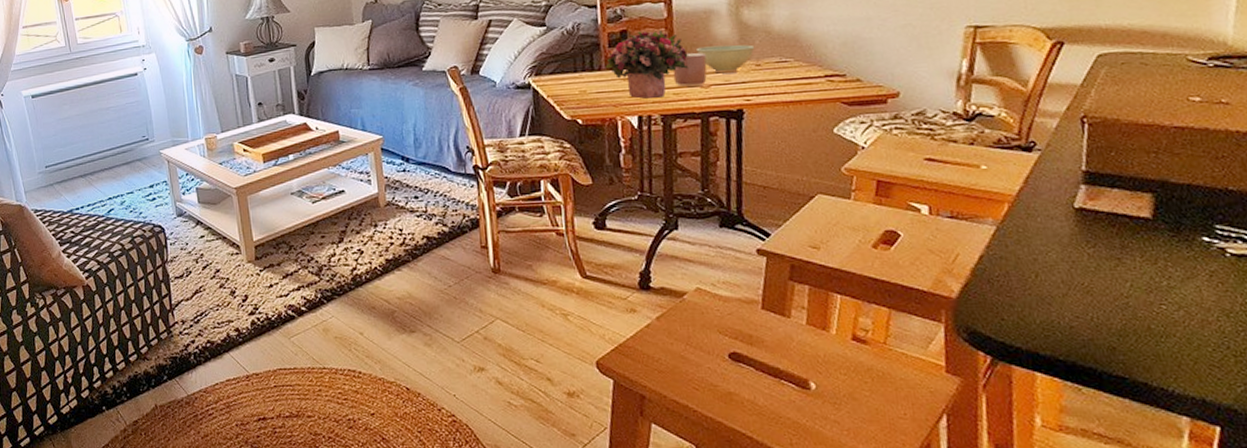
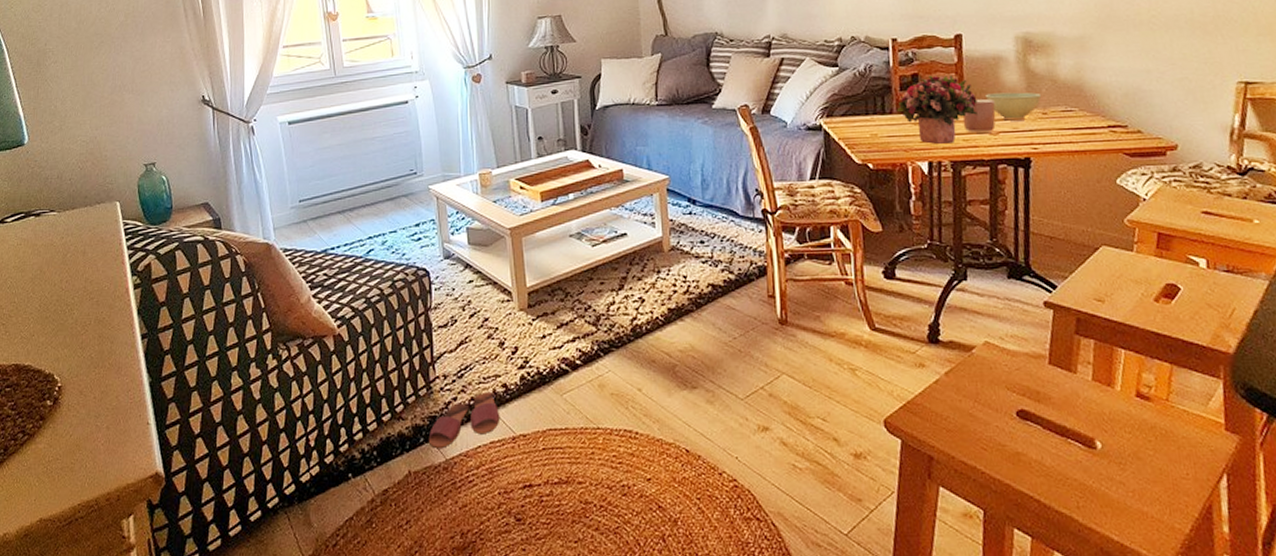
slippers: none [171,335,235,385] -> present [428,391,500,448]

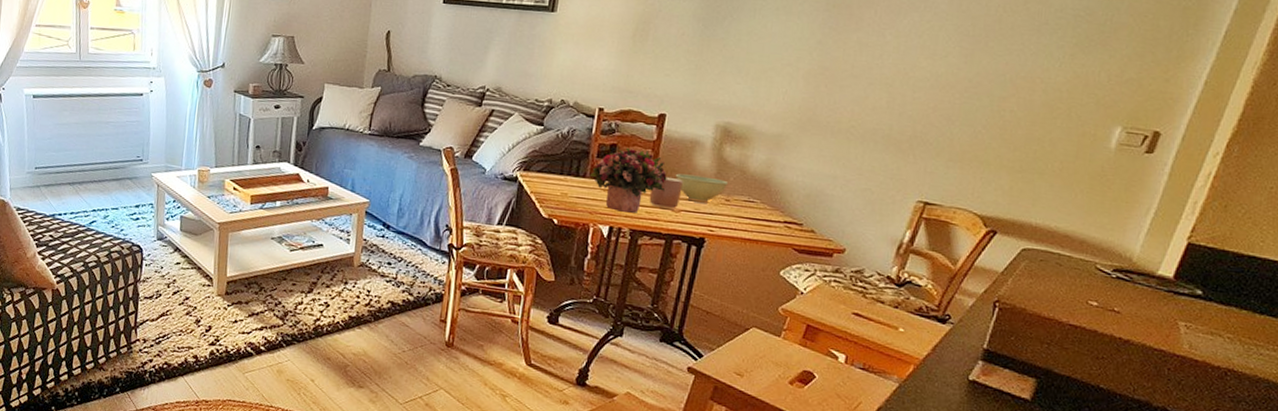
slippers: present [428,391,500,448] -> none [123,359,188,400]

